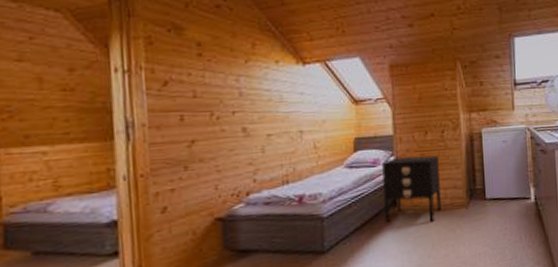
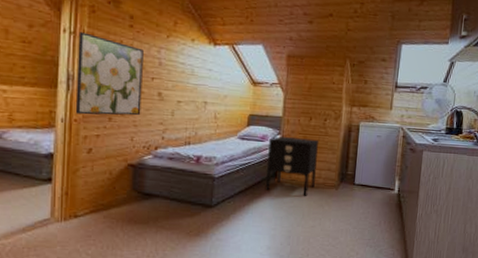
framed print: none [134,69,224,168] -> present [75,32,144,116]

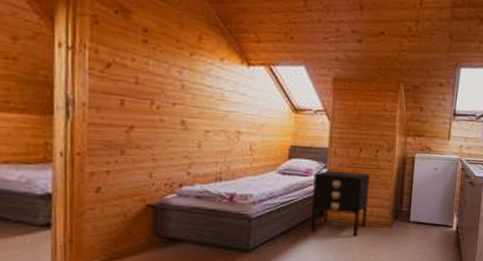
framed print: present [75,32,144,116] -> none [77,47,162,148]

